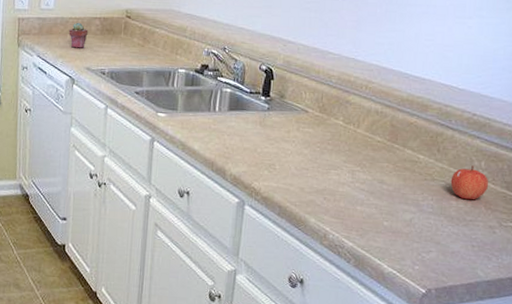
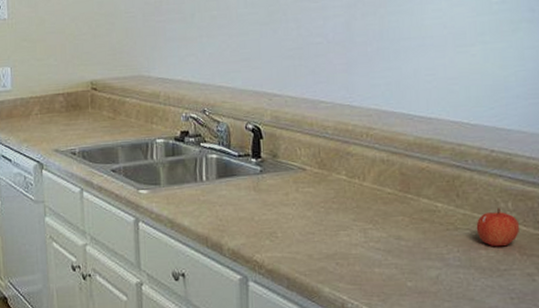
potted succulent: present [69,22,88,48] -> none [31,101,52,130]

